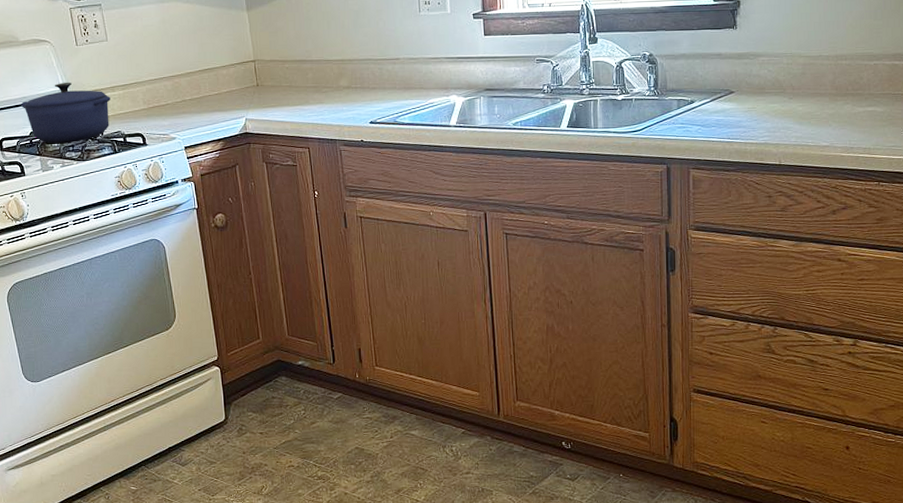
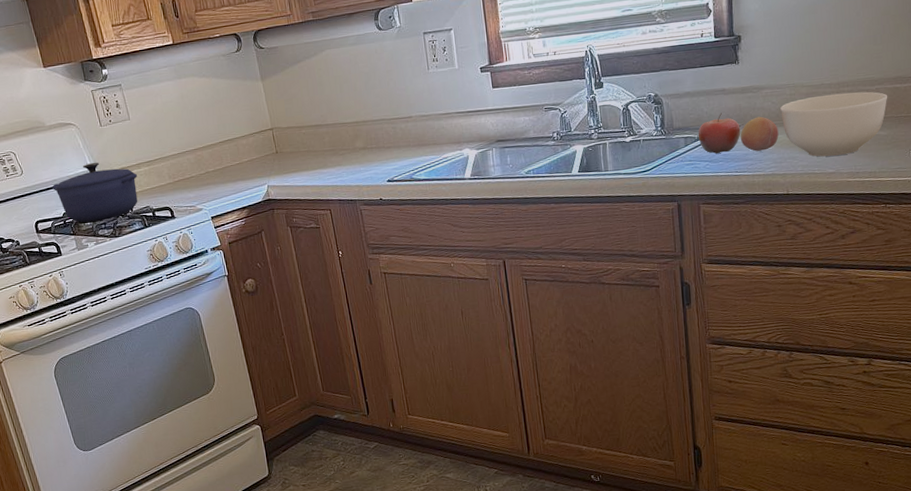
fruit: none [691,77,735,118] -> present [698,113,741,154]
fruit: none [734,84,774,119] -> present [740,116,779,152]
bowl: none [777,66,886,129] -> present [780,91,888,157]

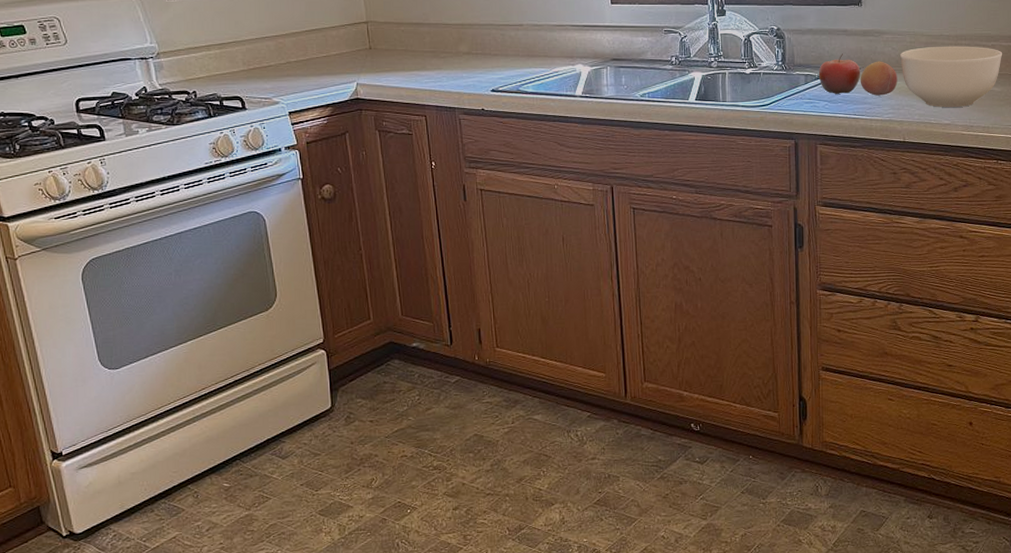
cooking pot: present [52,162,138,223] -> none [101,38,205,106]

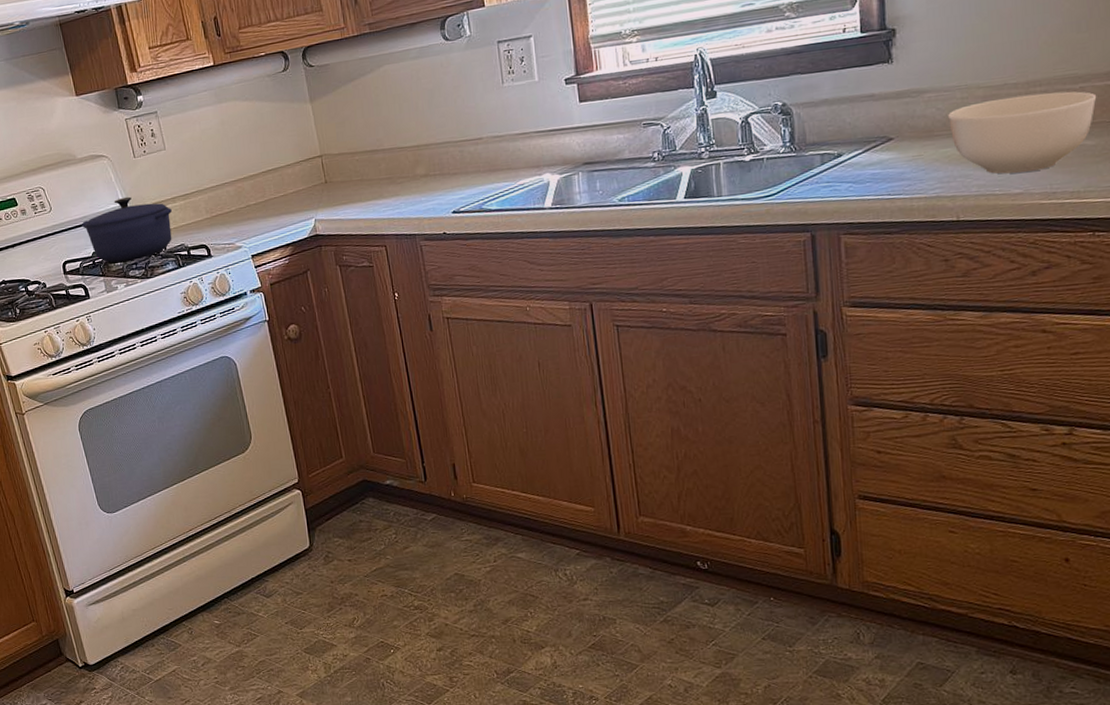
cooking pot: none [101,38,205,106] -> present [81,196,172,263]
fruit: present [818,53,861,94] -> none [838,123,895,173]
fruit: present [860,61,898,96] -> none [894,126,946,169]

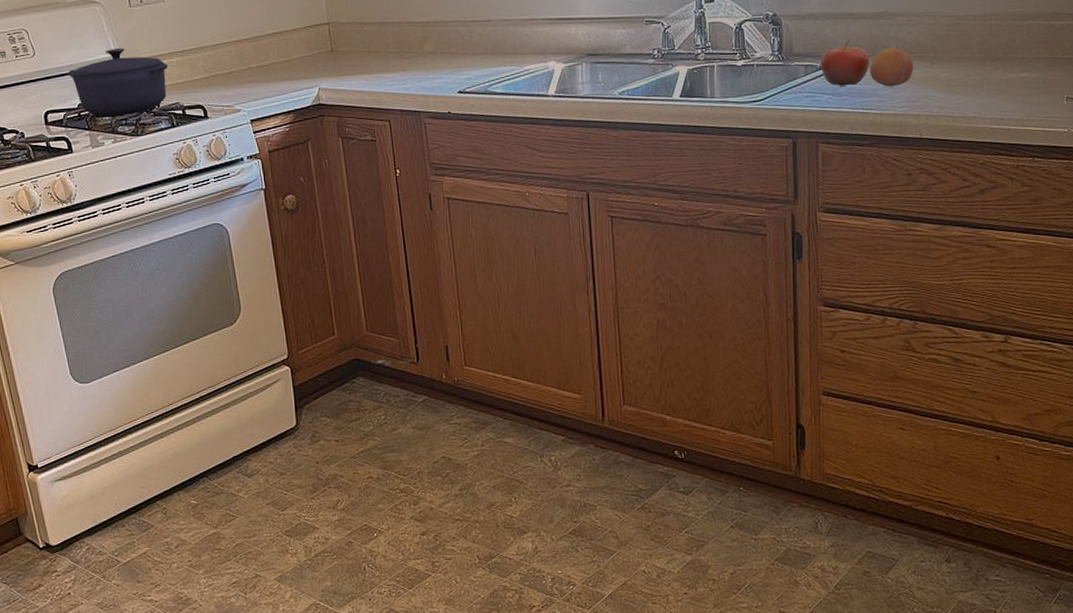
fruit: none [838,123,895,173] -> present [820,40,870,86]
fruit: none [894,126,946,169] -> present [869,47,914,87]
bowl: present [948,91,1097,174] -> none [917,26,1041,98]

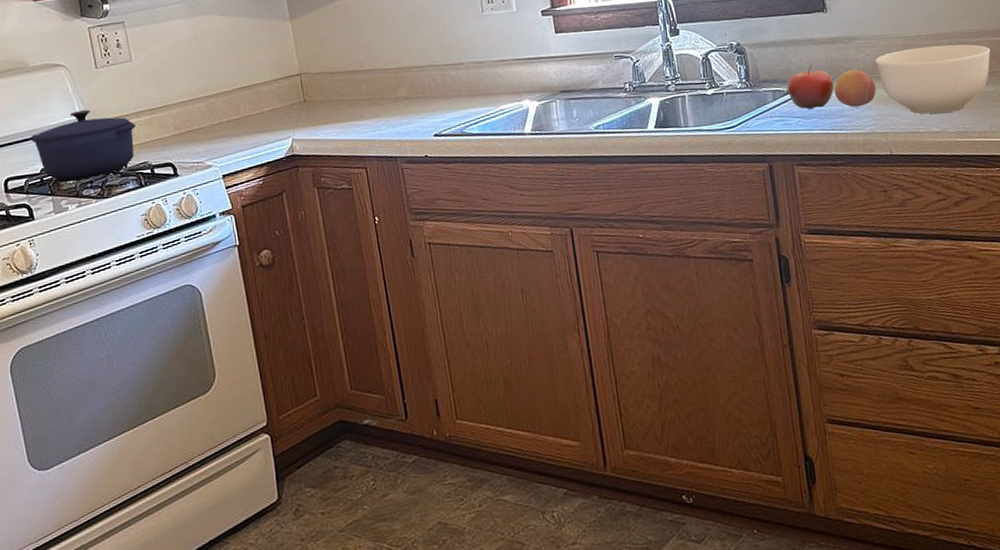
bowl: none [917,26,1041,98] -> present [875,44,991,114]

